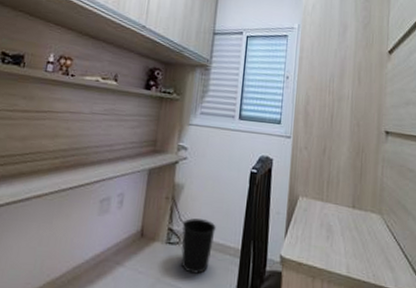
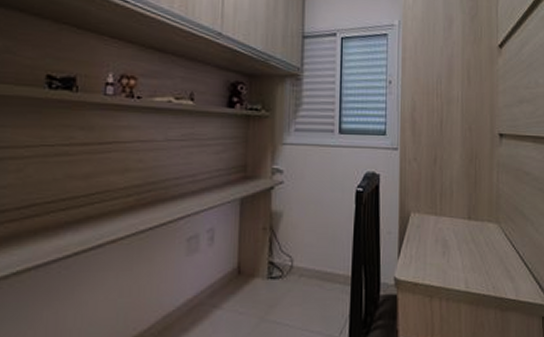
wastebasket: present [181,218,216,274] -> none [284,248,322,308]

